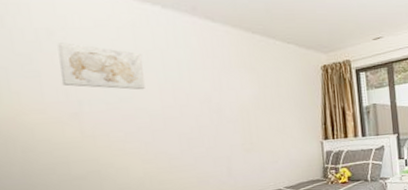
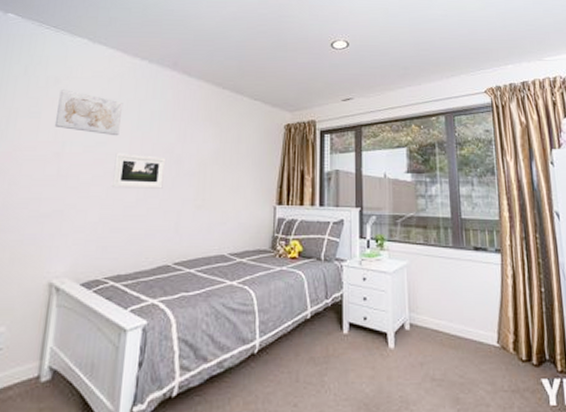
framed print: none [146,107,207,143] -> present [111,153,166,189]

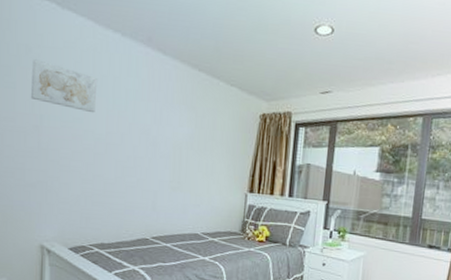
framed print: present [111,153,166,189] -> none [90,130,143,169]

